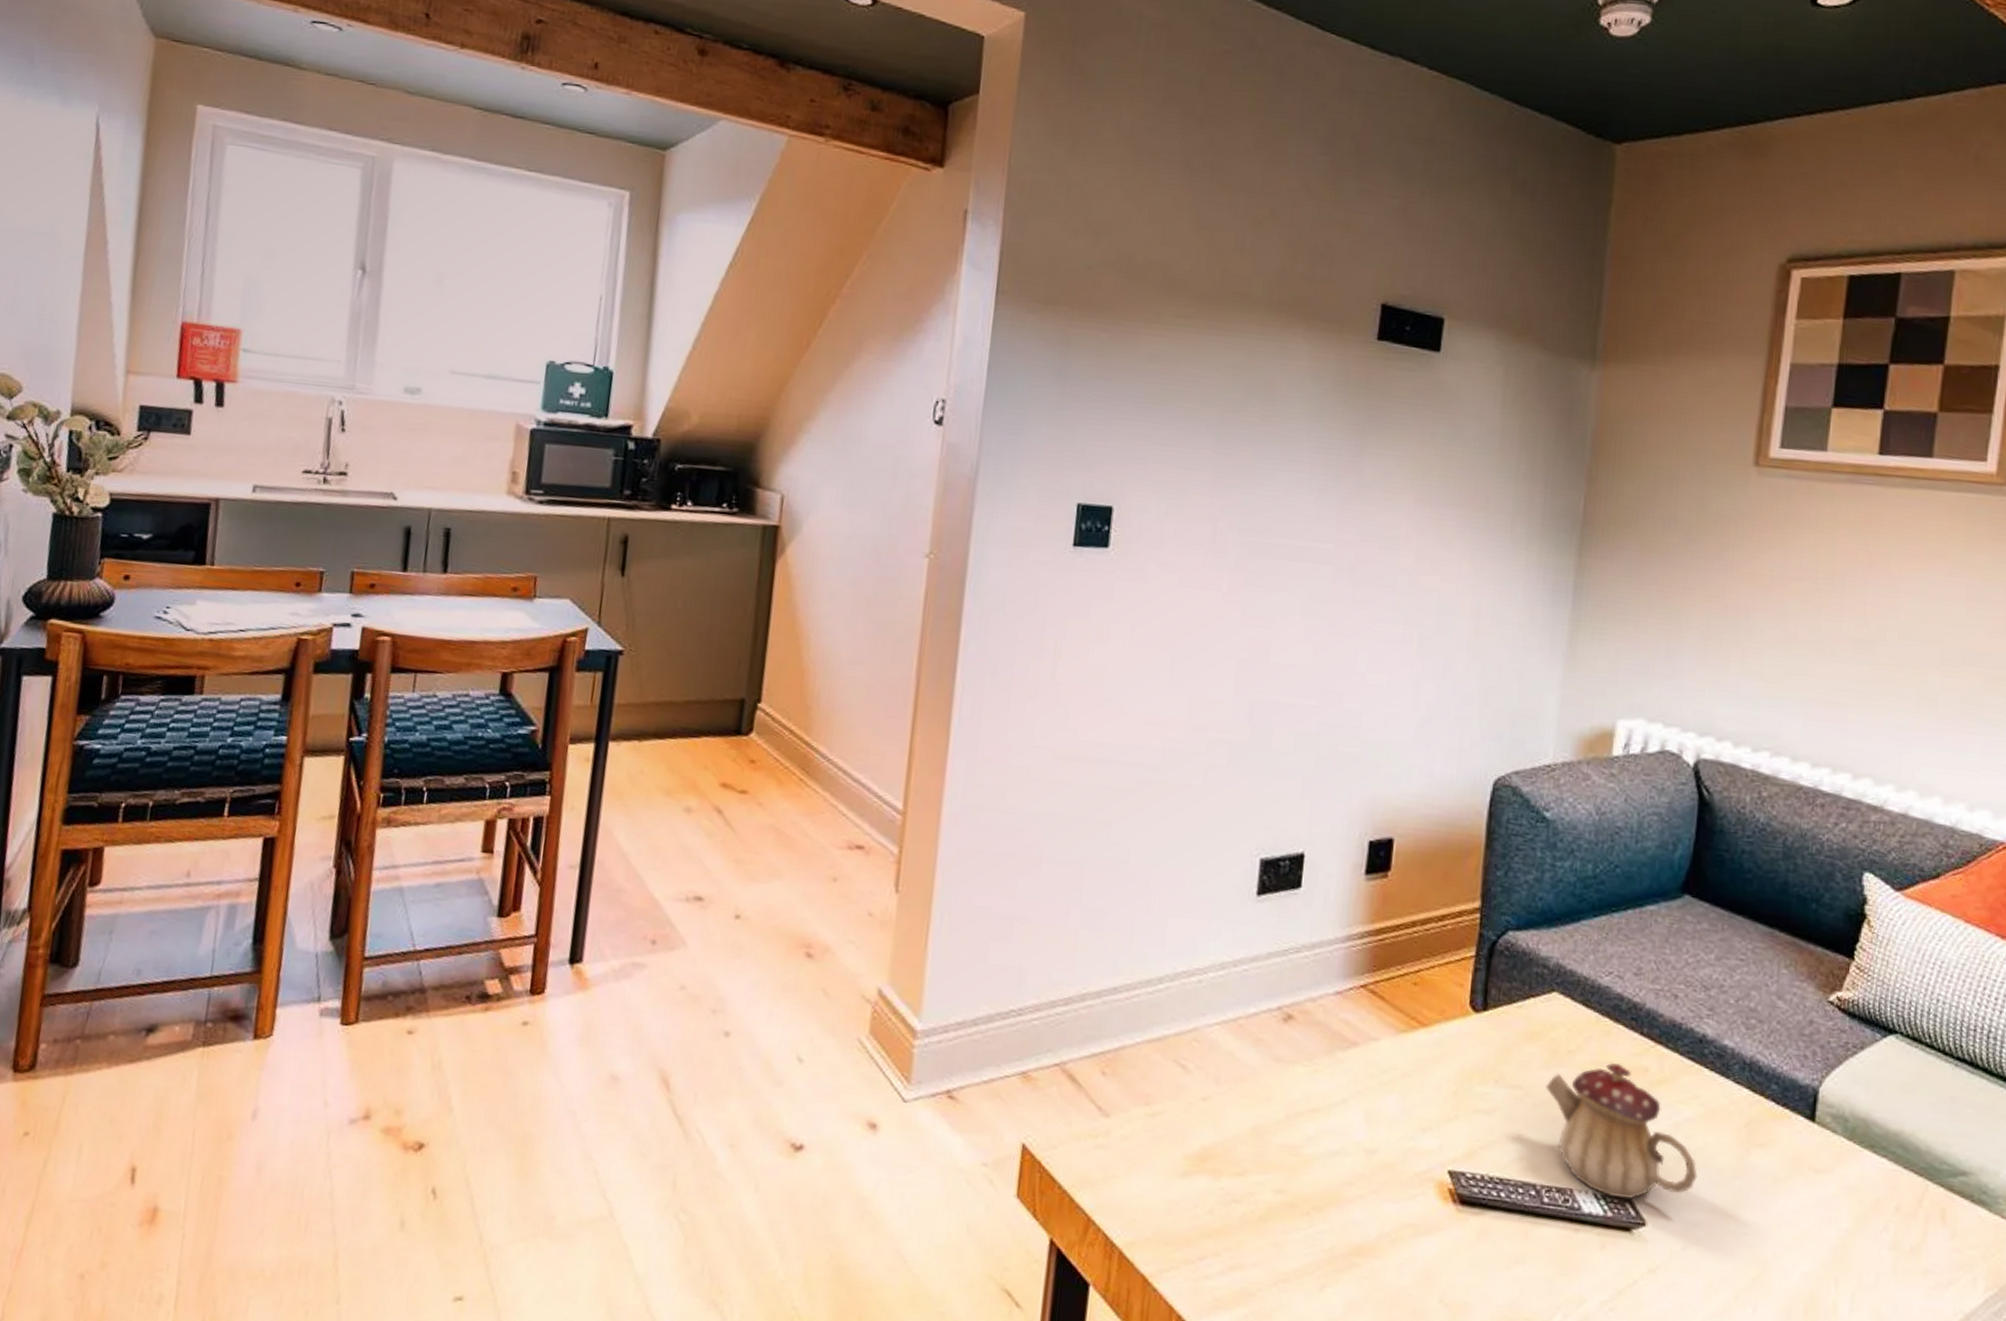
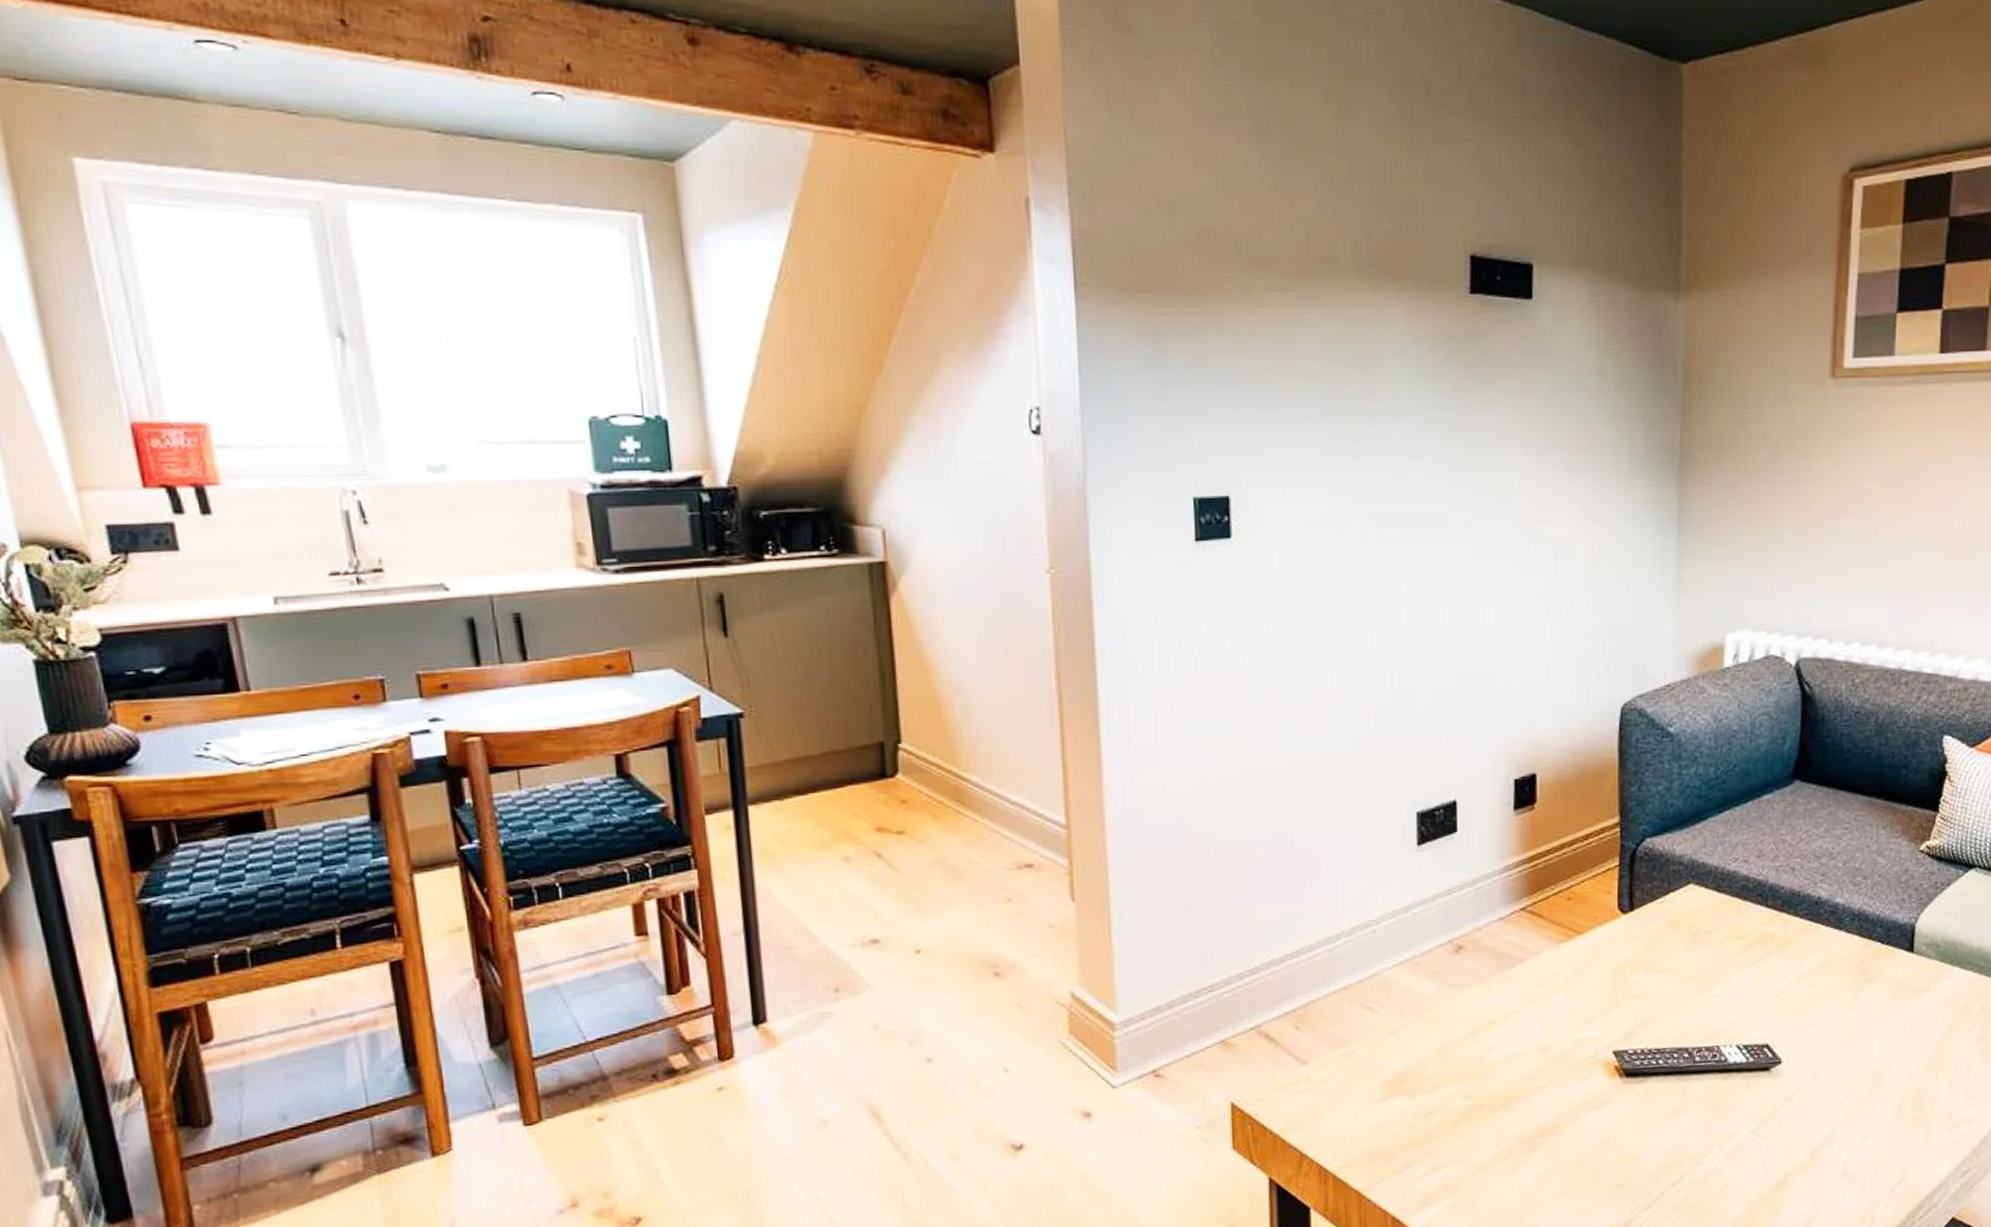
teapot: present [1545,1062,1697,1199] -> none [1689,934,1821,1045]

